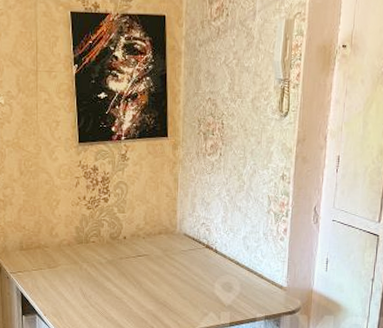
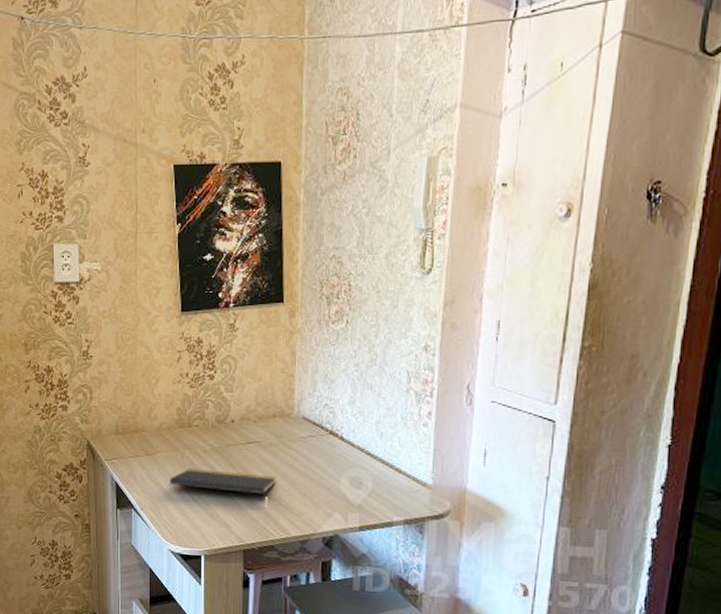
notepad: none [70,279,162,301] -> present [170,469,277,497]

